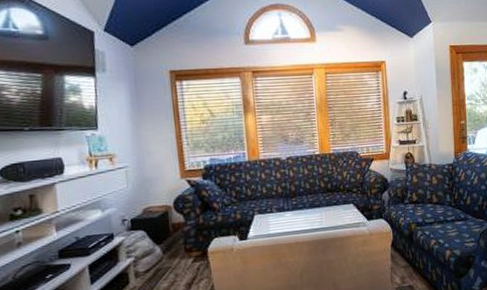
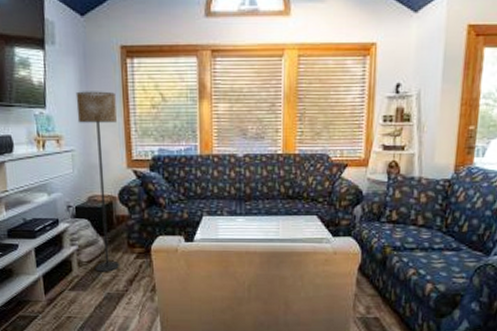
floor lamp: none [127,111,177,280] -> present [75,91,119,272]

